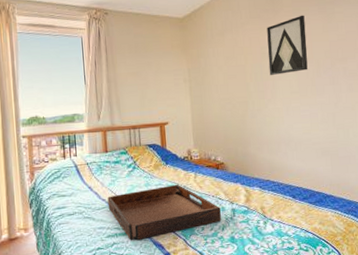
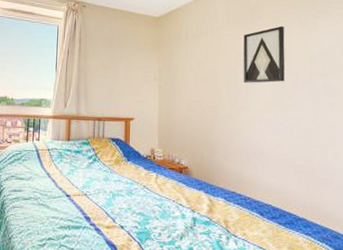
serving tray: present [107,184,221,241] -> none [64,182,180,237]

